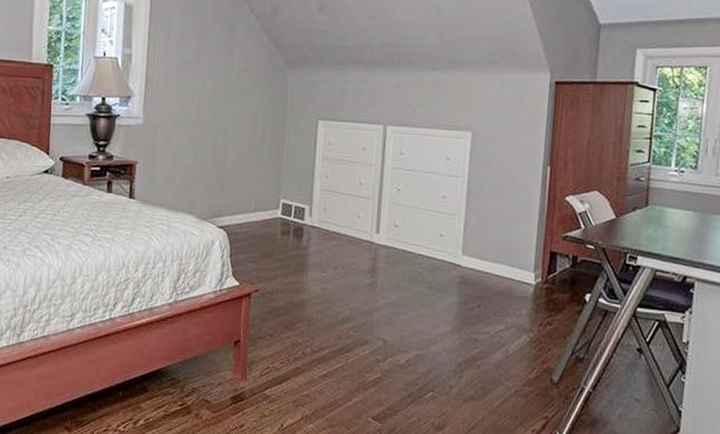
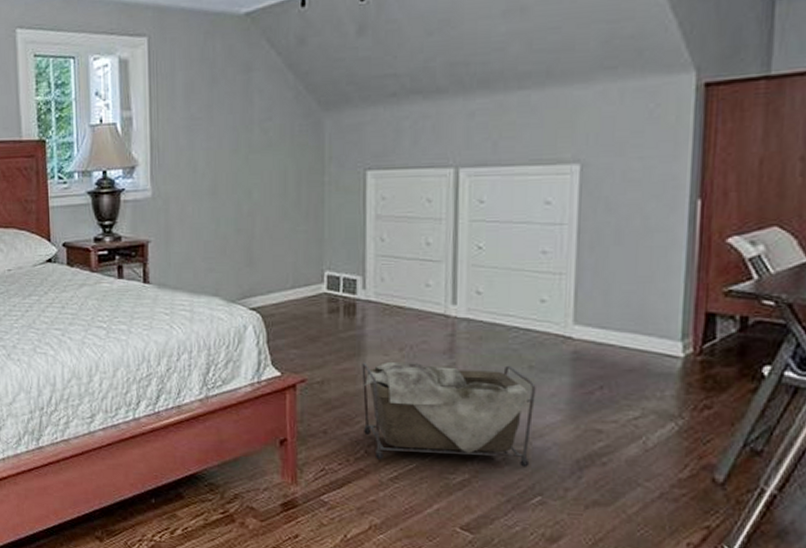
laundry basket: none [303,277,433,368] -> present [362,361,536,467]

